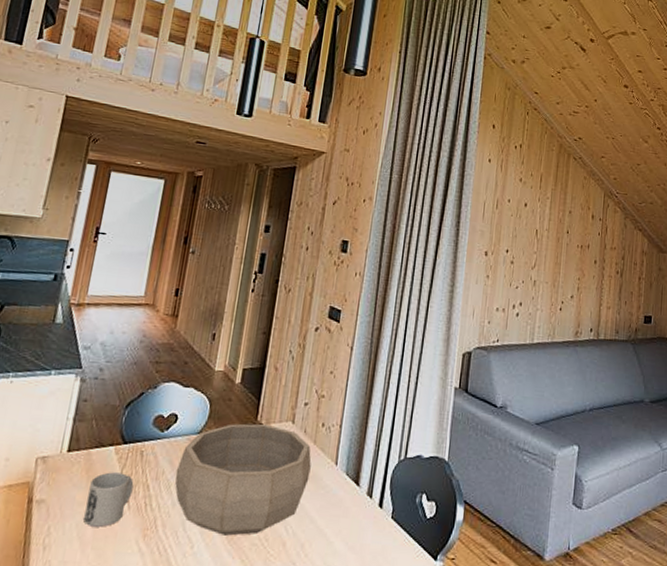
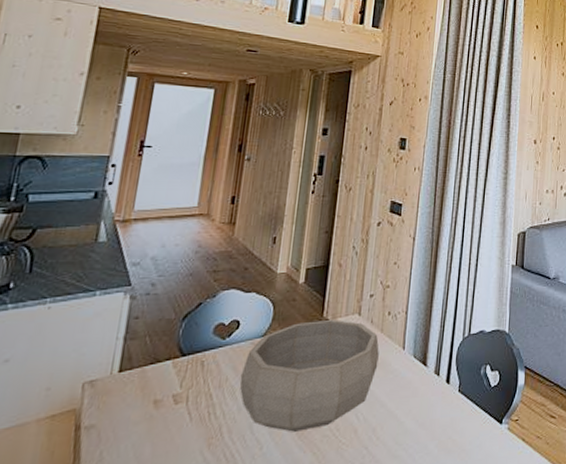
mug: present [82,472,134,527] -> none [139,386,196,444]

